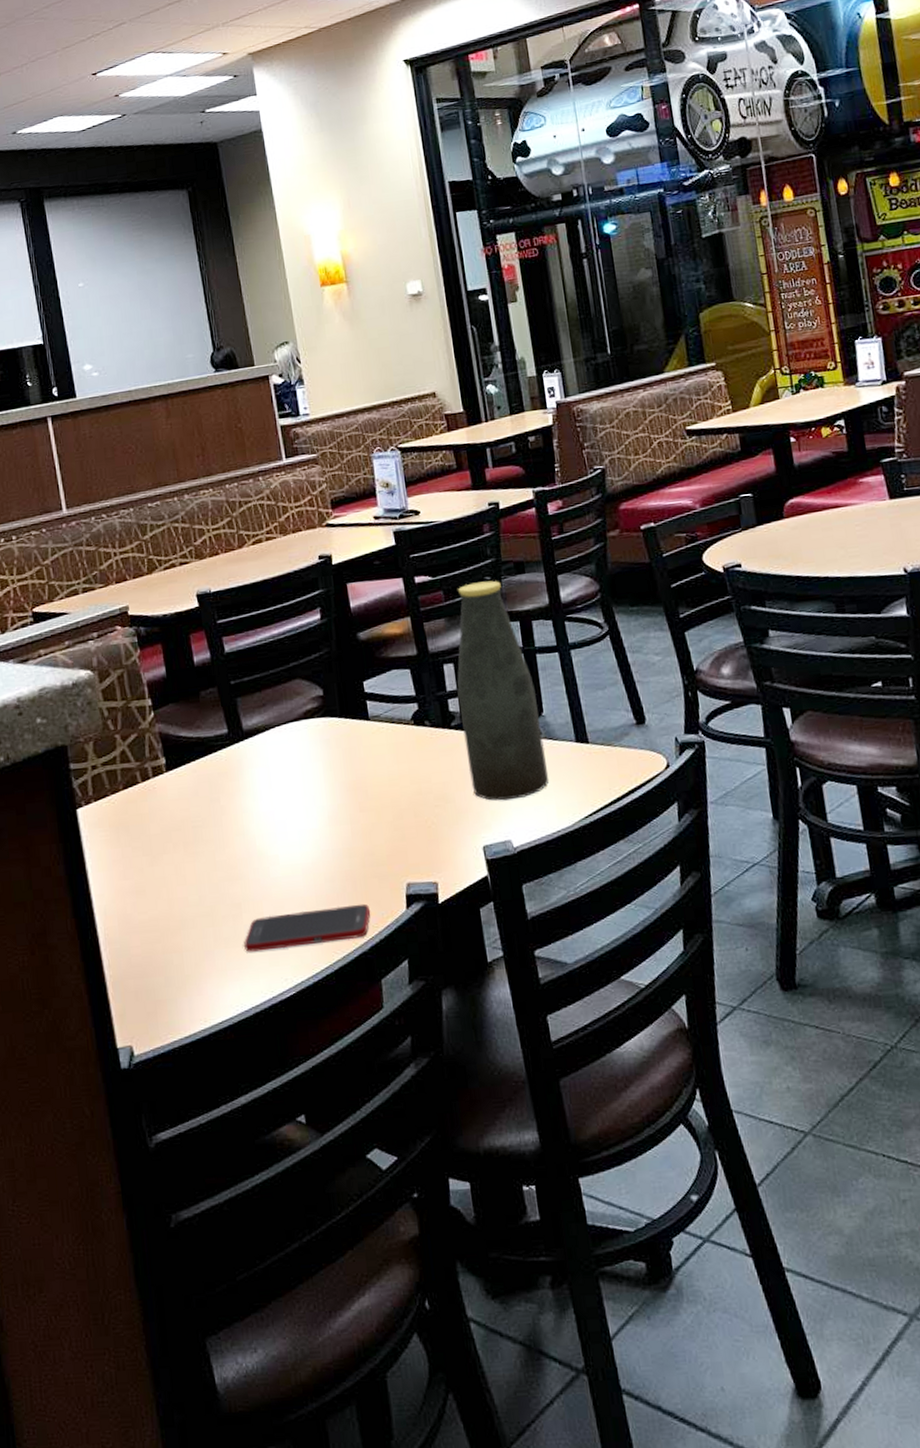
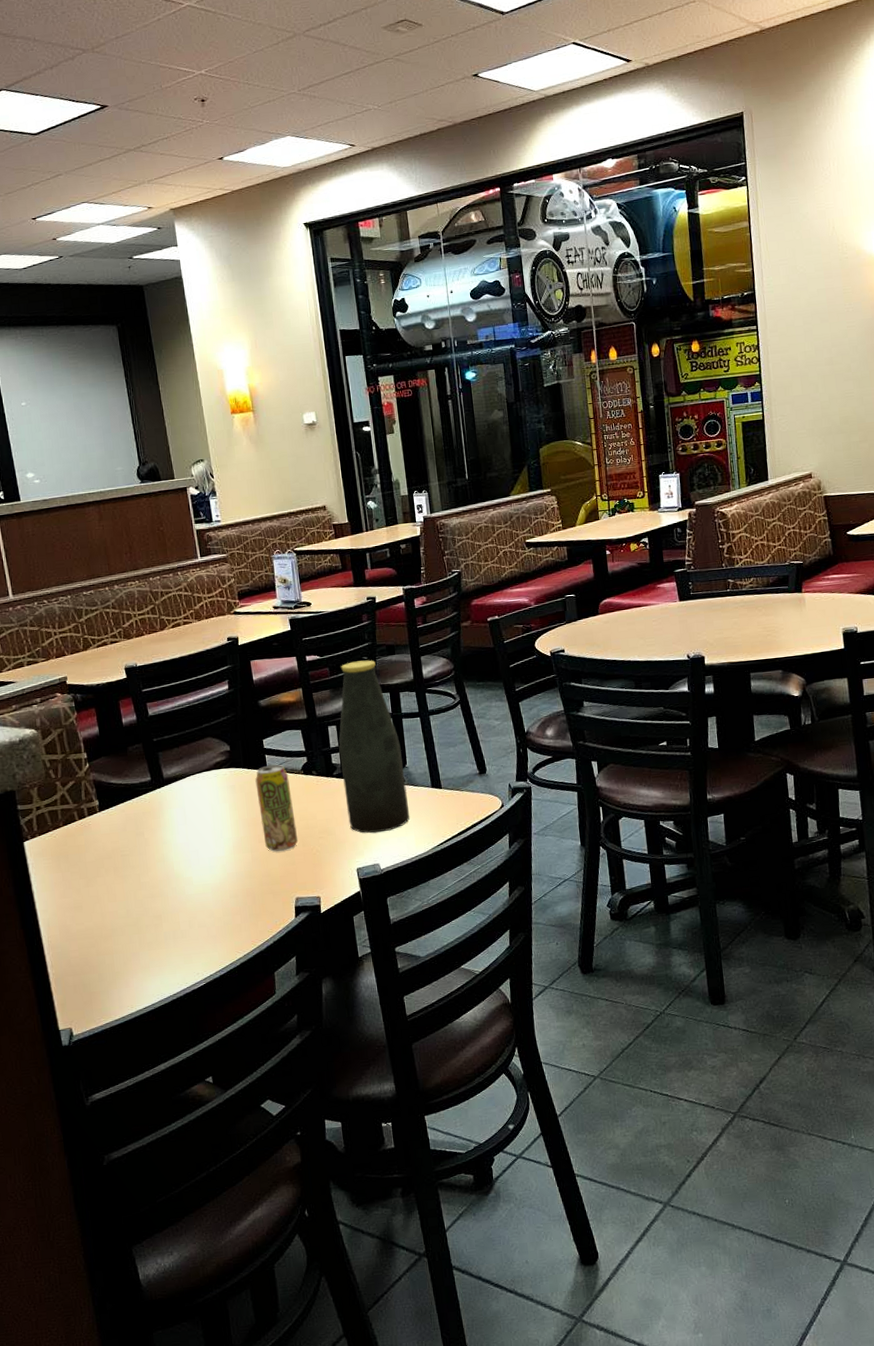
cell phone: present [244,903,371,952] -> none [164,914,267,953]
beverage can: none [354,712,409,823] -> present [255,764,299,852]

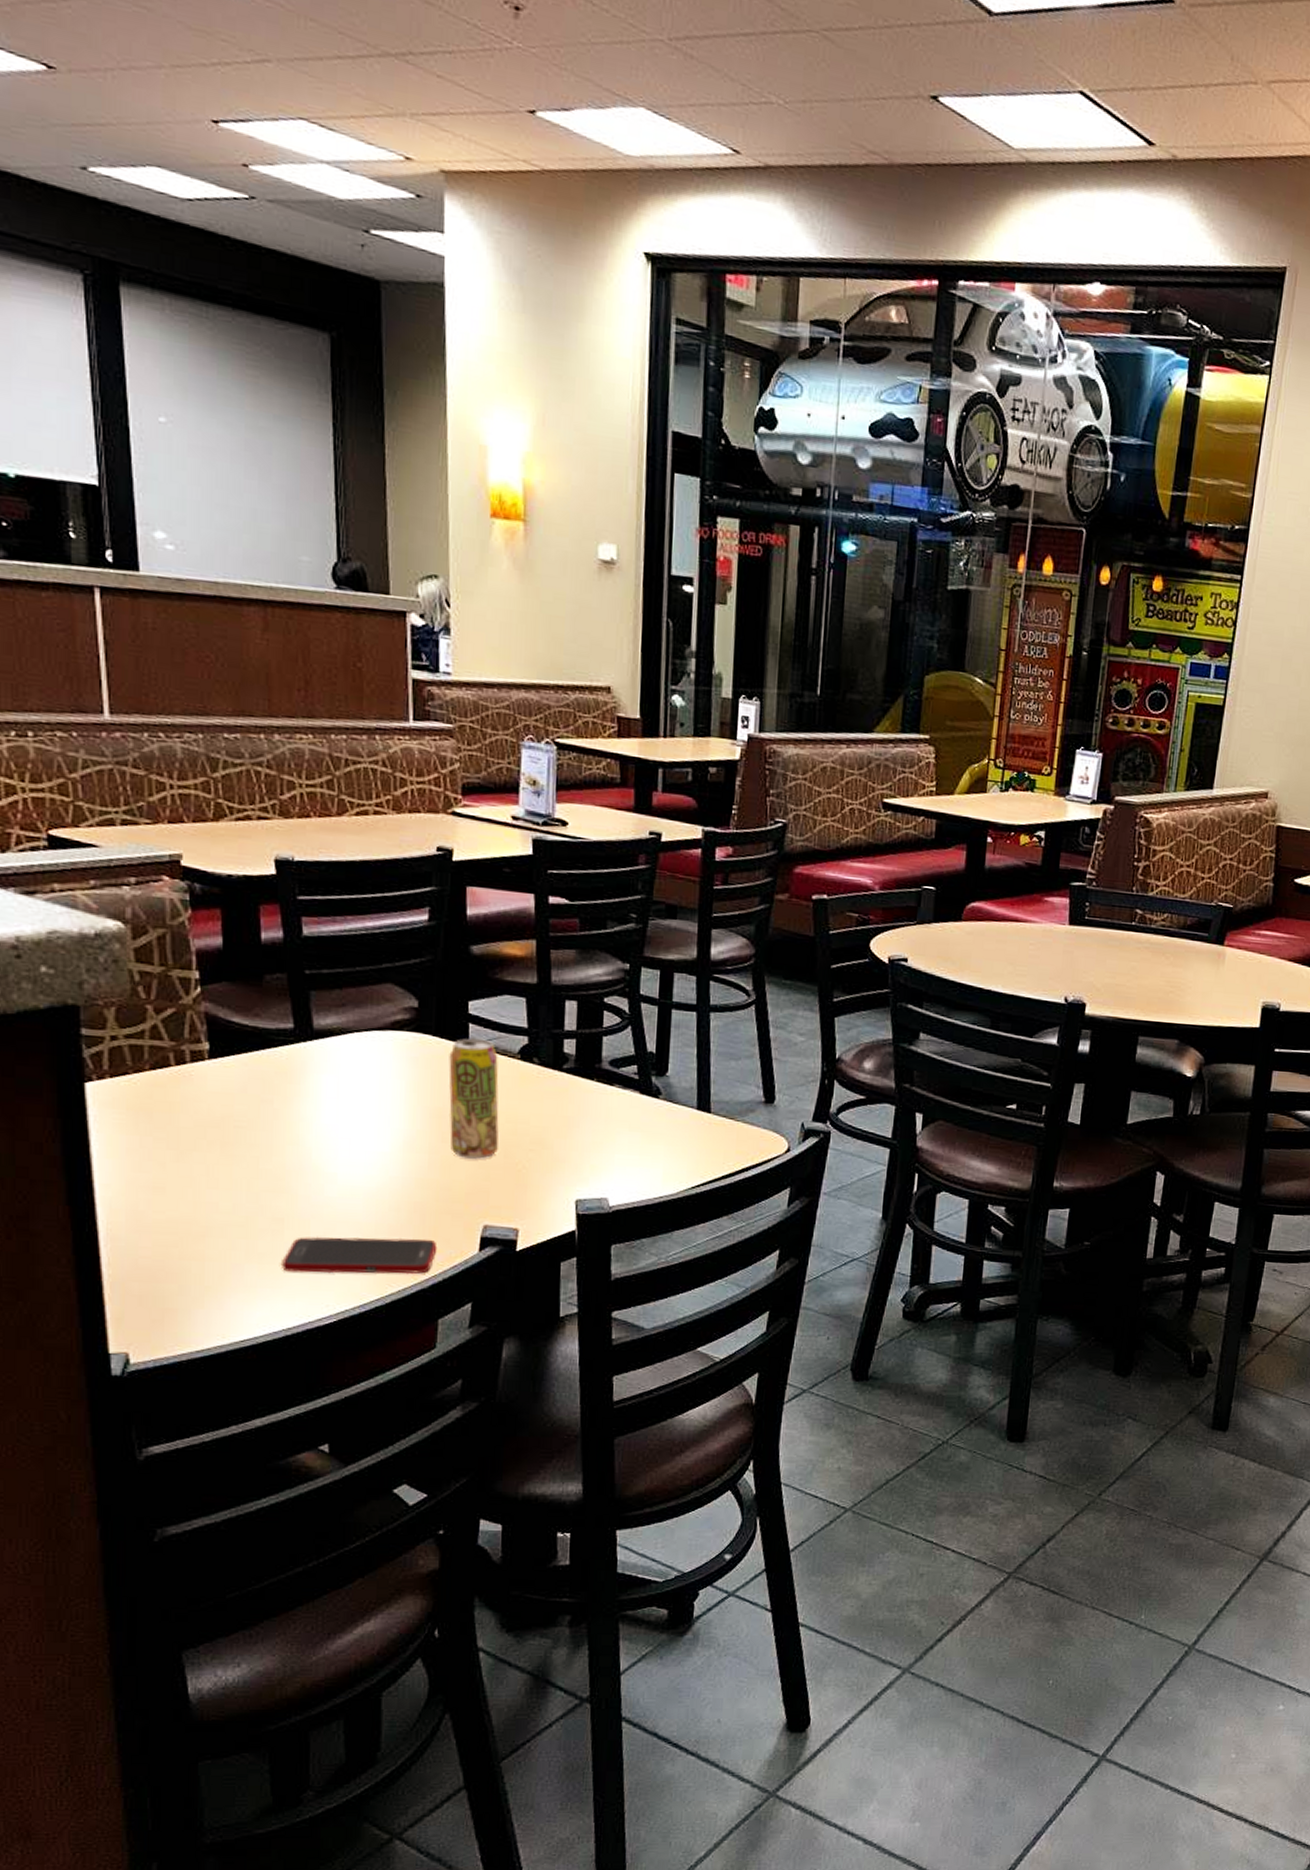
cell phone: none [164,914,267,953] -> present [282,1237,438,1275]
bottle: present [338,660,410,833] -> none [574,917,664,1157]

